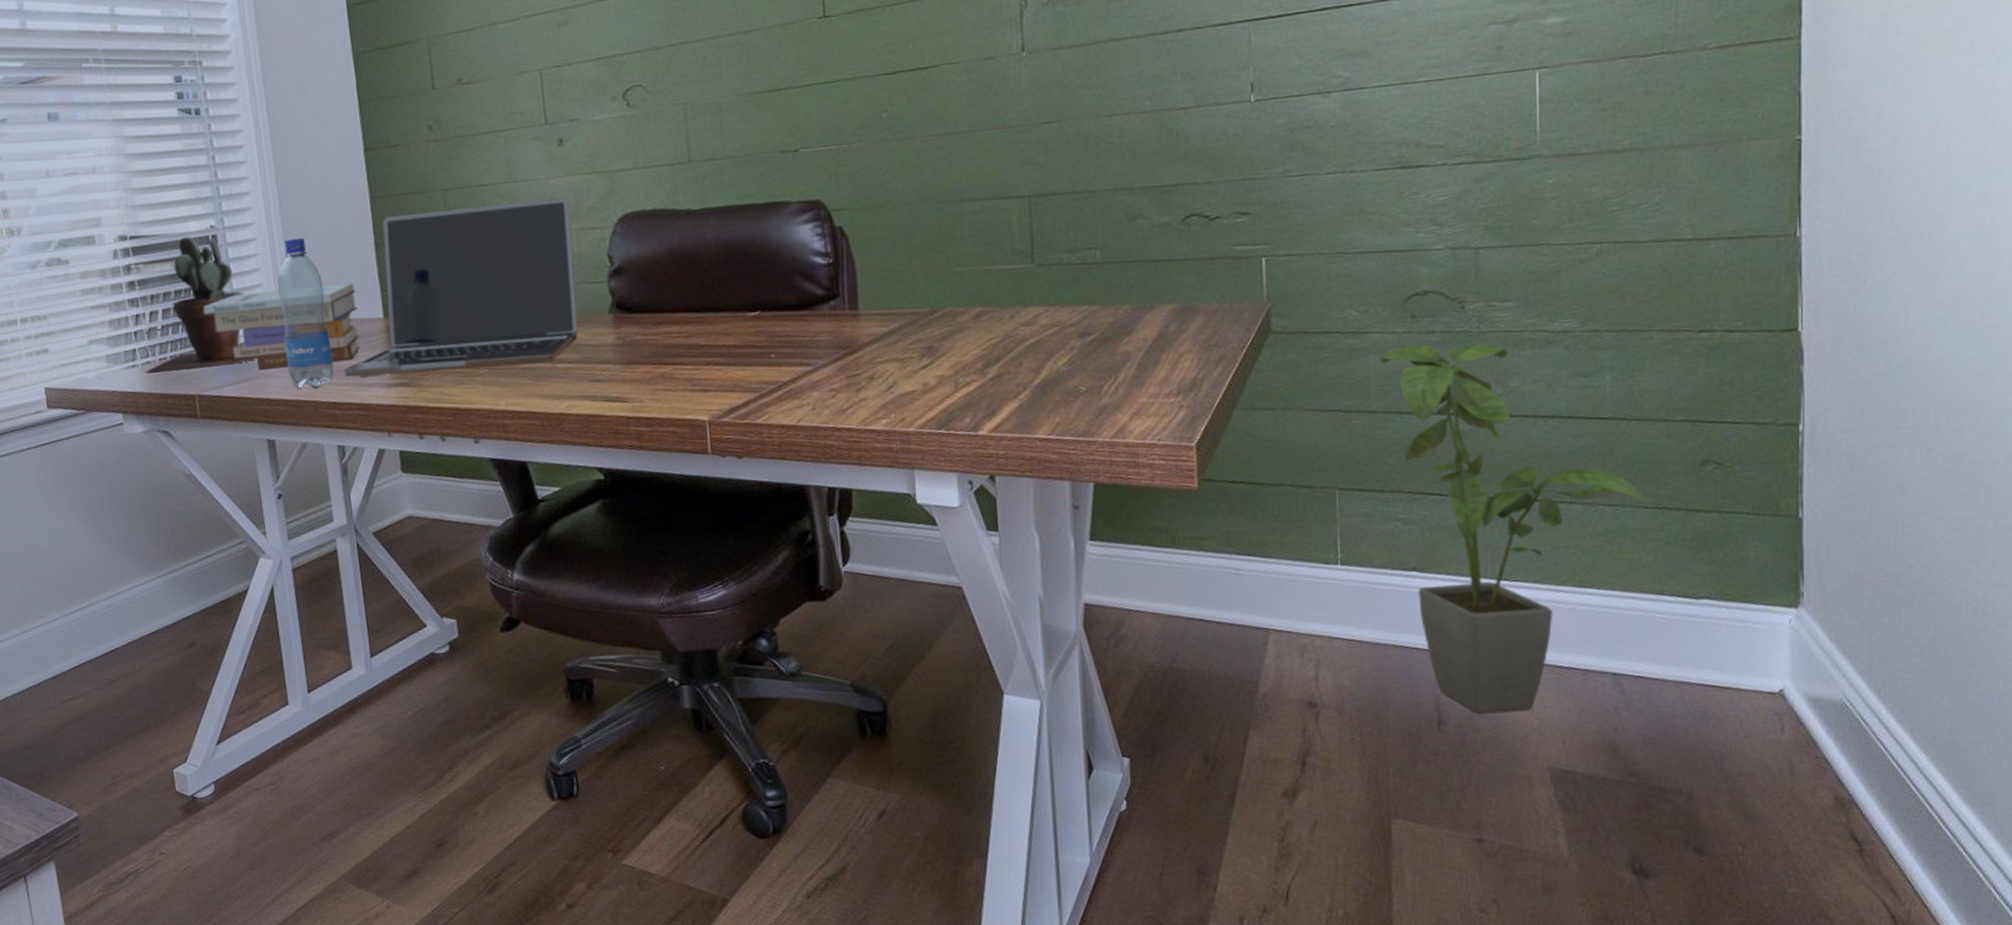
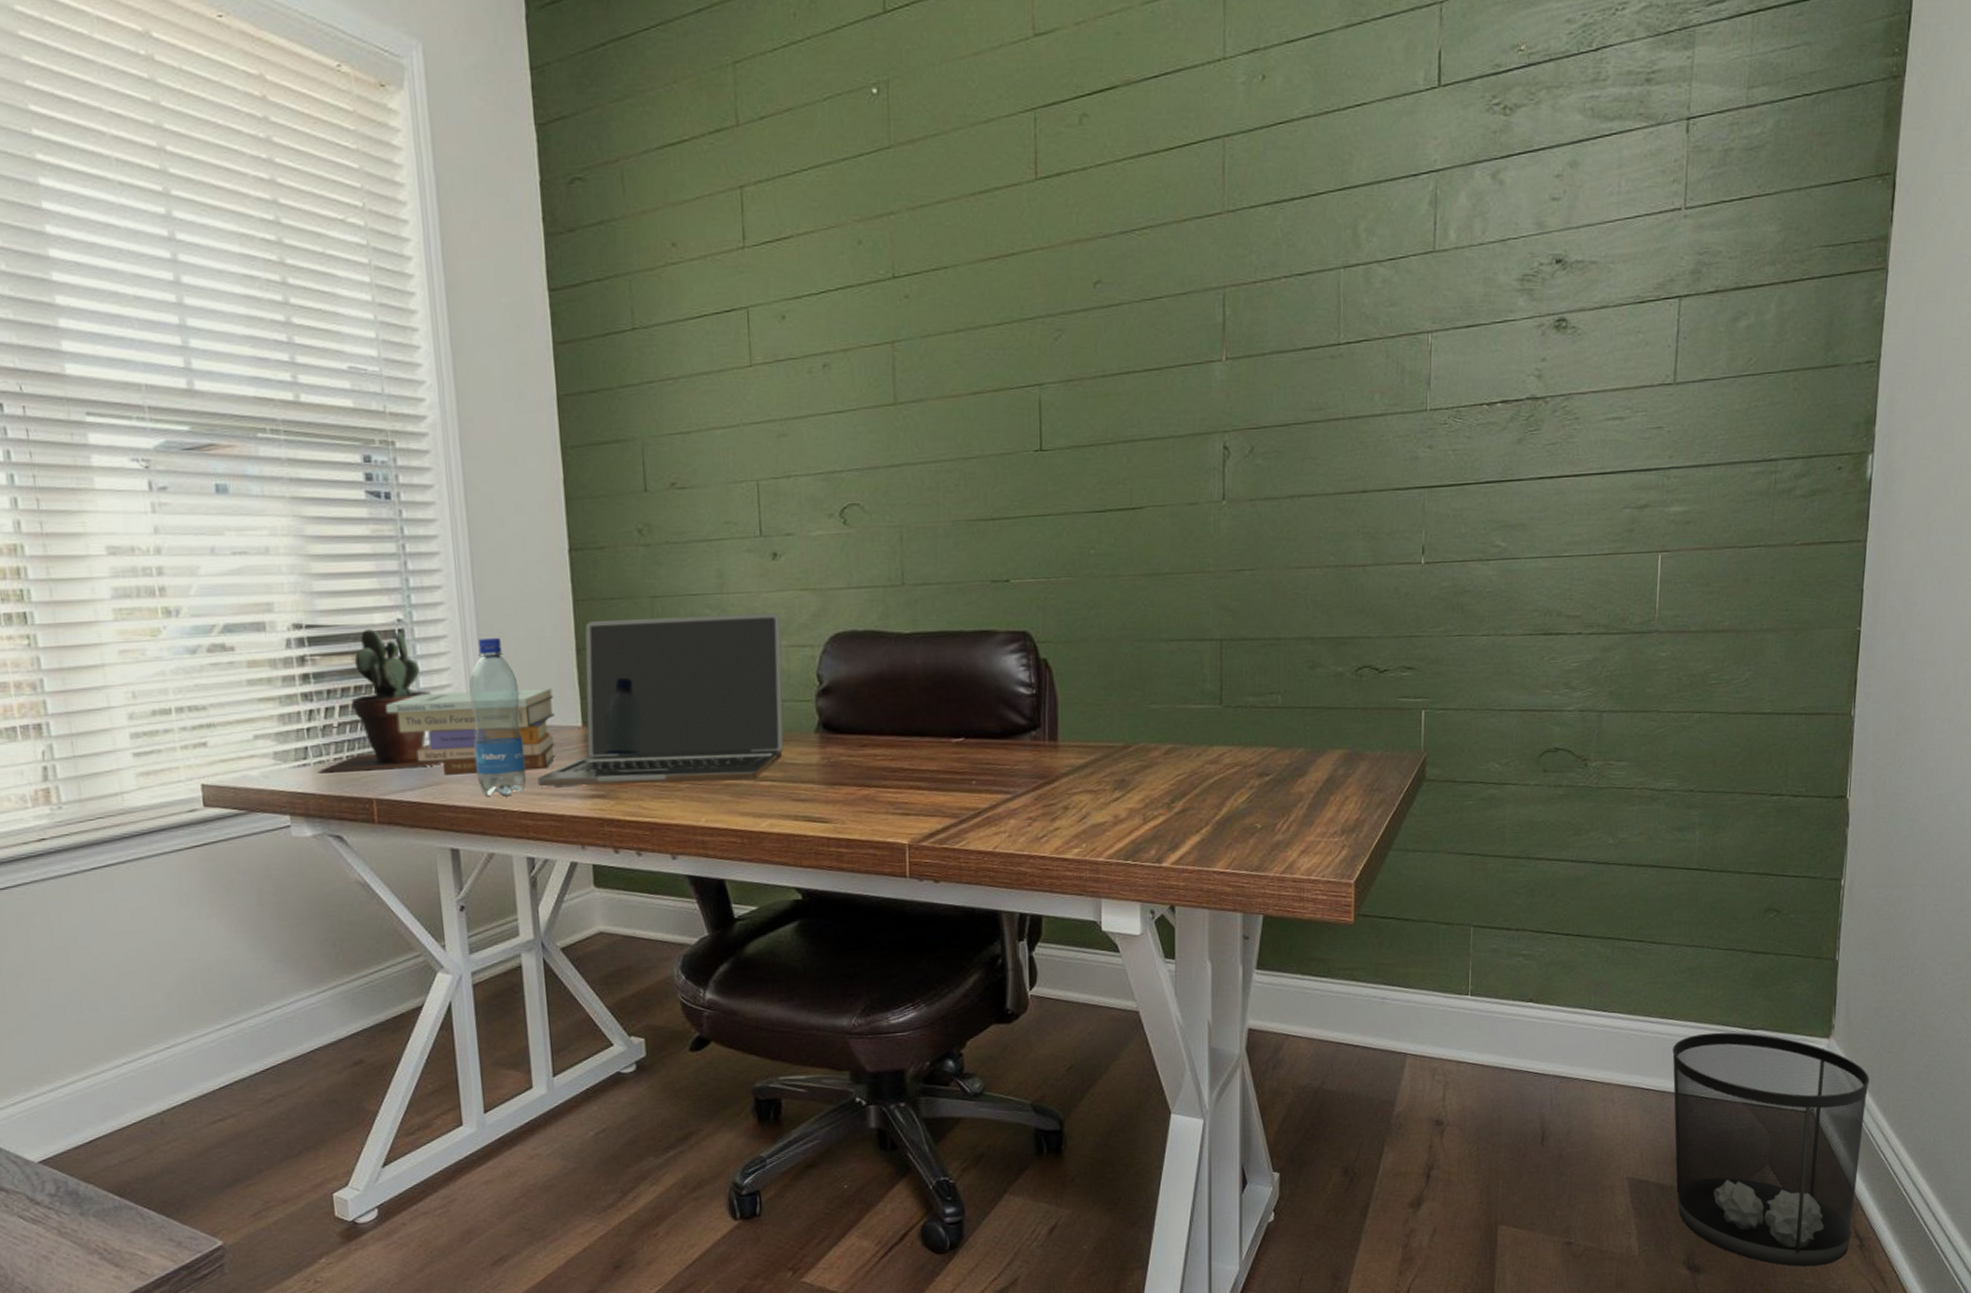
house plant: present [1380,342,1650,715] -> none [1515,796,1723,1131]
waste bin: none [1595,602,1856,874] -> present [1672,1032,1870,1267]

